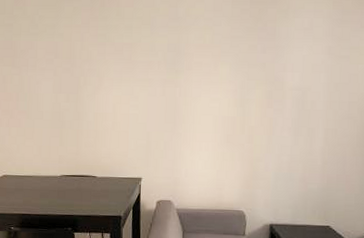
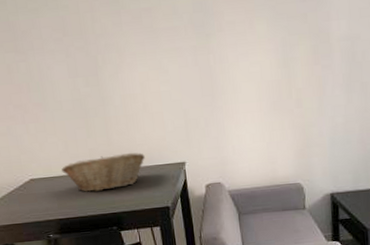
fruit basket: none [32,163,107,194] -> present [62,152,145,192]

